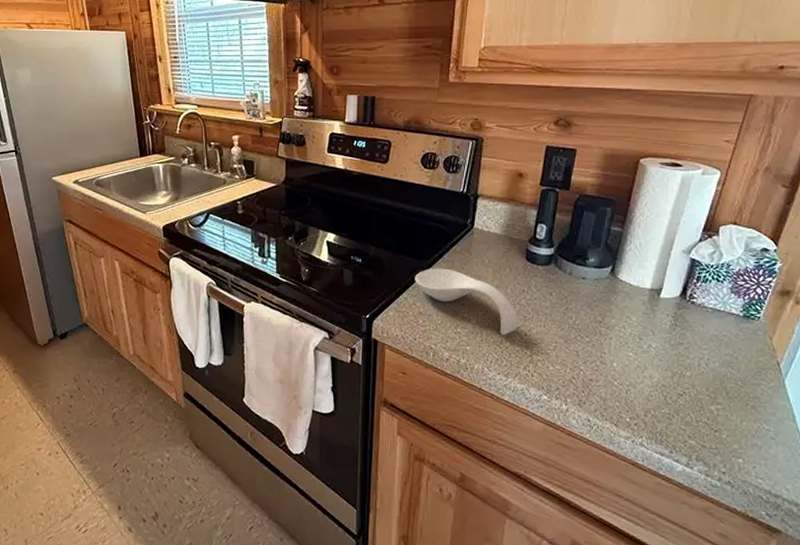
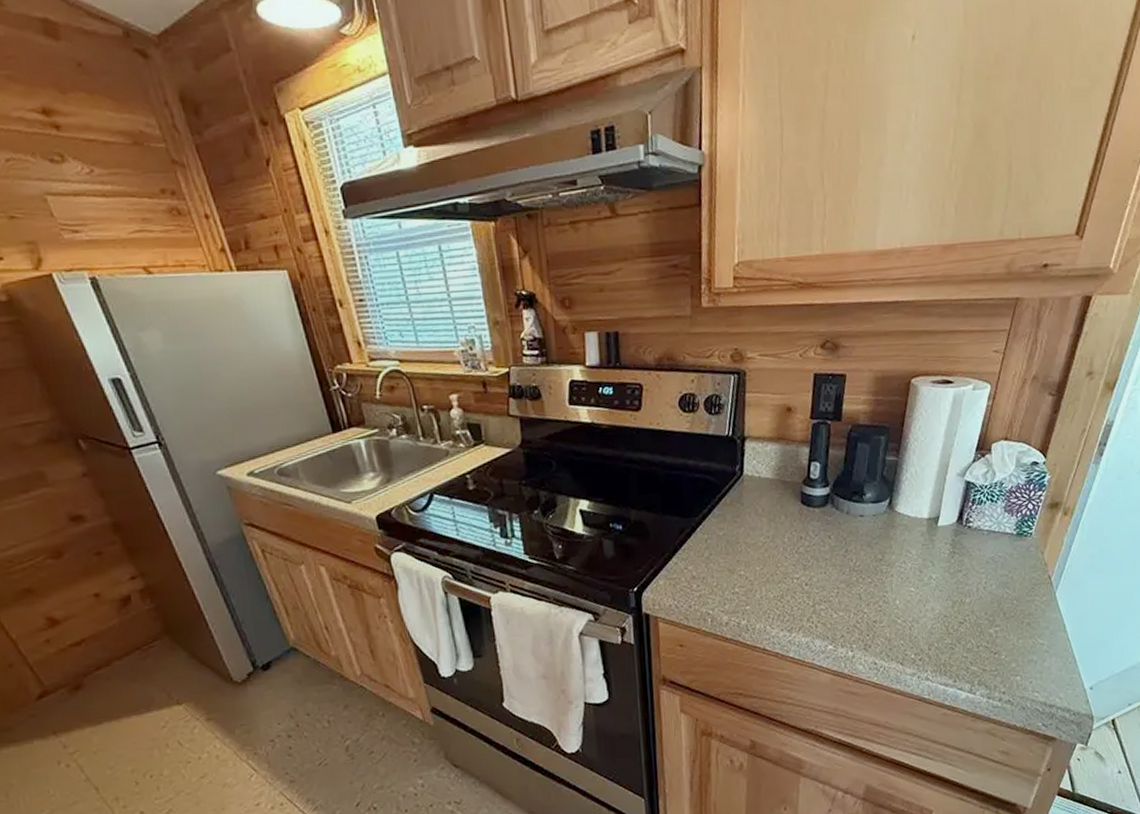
spoon rest: present [415,268,518,336] -> none [683,524,799,589]

